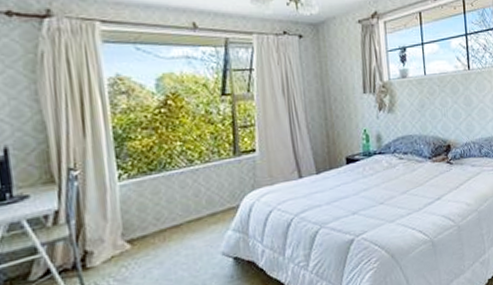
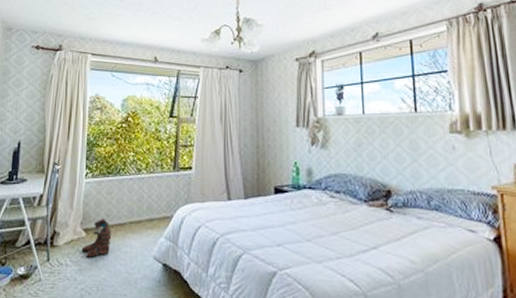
boots: none [129,224,167,272] -> present [82,218,112,258]

